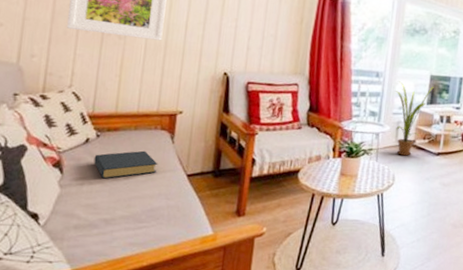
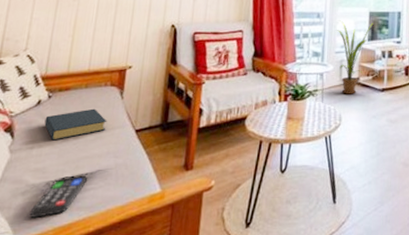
remote control: none [83,212,139,250] -> present [29,174,87,218]

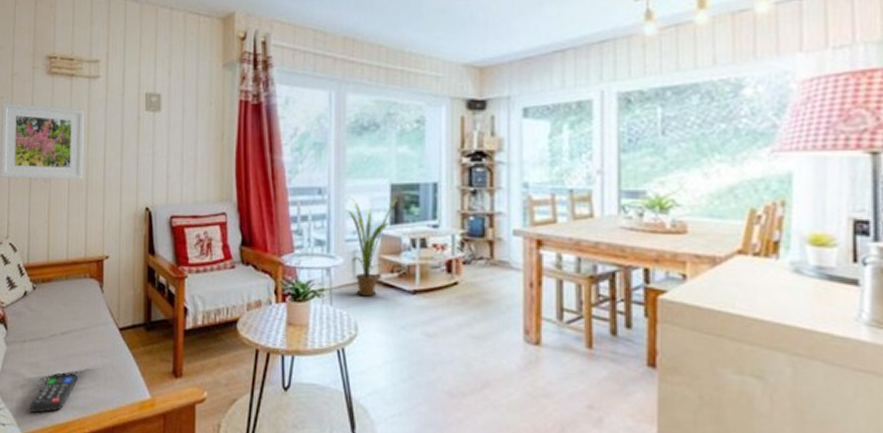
hardback book: present [44,108,107,141] -> none [32,302,90,335]

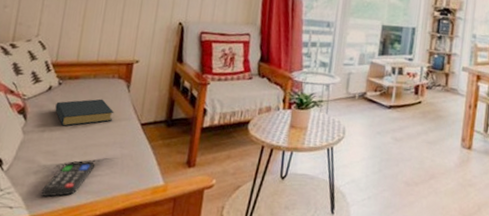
hardback book: none [32,302,90,335] -> present [55,98,114,126]
house plant: present [345,197,398,297] -> none [346,31,386,109]

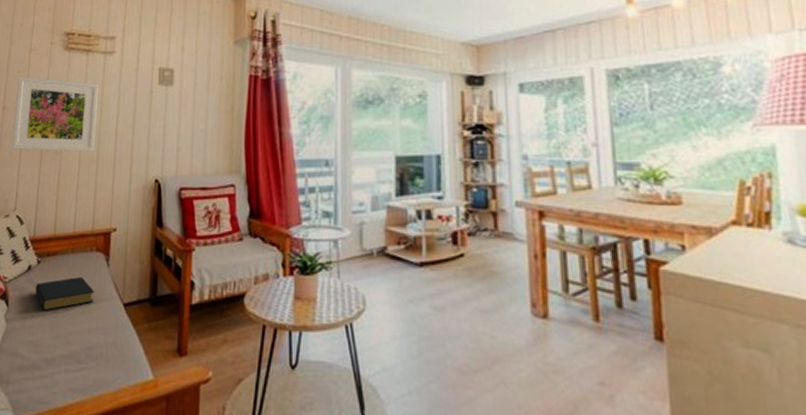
remote control: present [41,160,95,197] -> none [26,351,78,396]

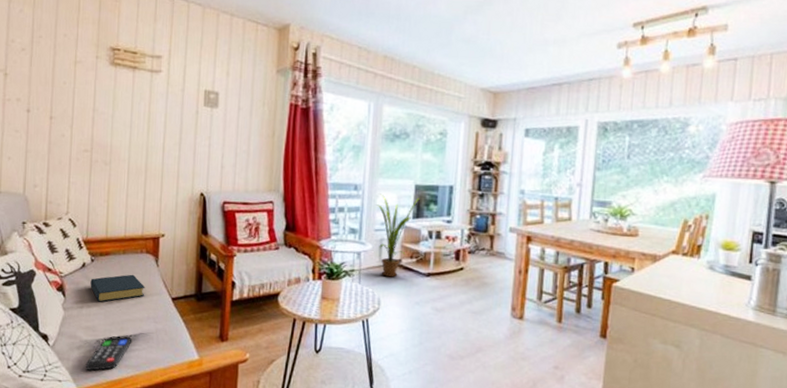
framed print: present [11,77,99,152] -> none [60,88,145,164]
remote control: none [26,351,78,396] -> present [85,335,132,371]
house plant: none [351,169,403,269] -> present [376,193,420,277]

